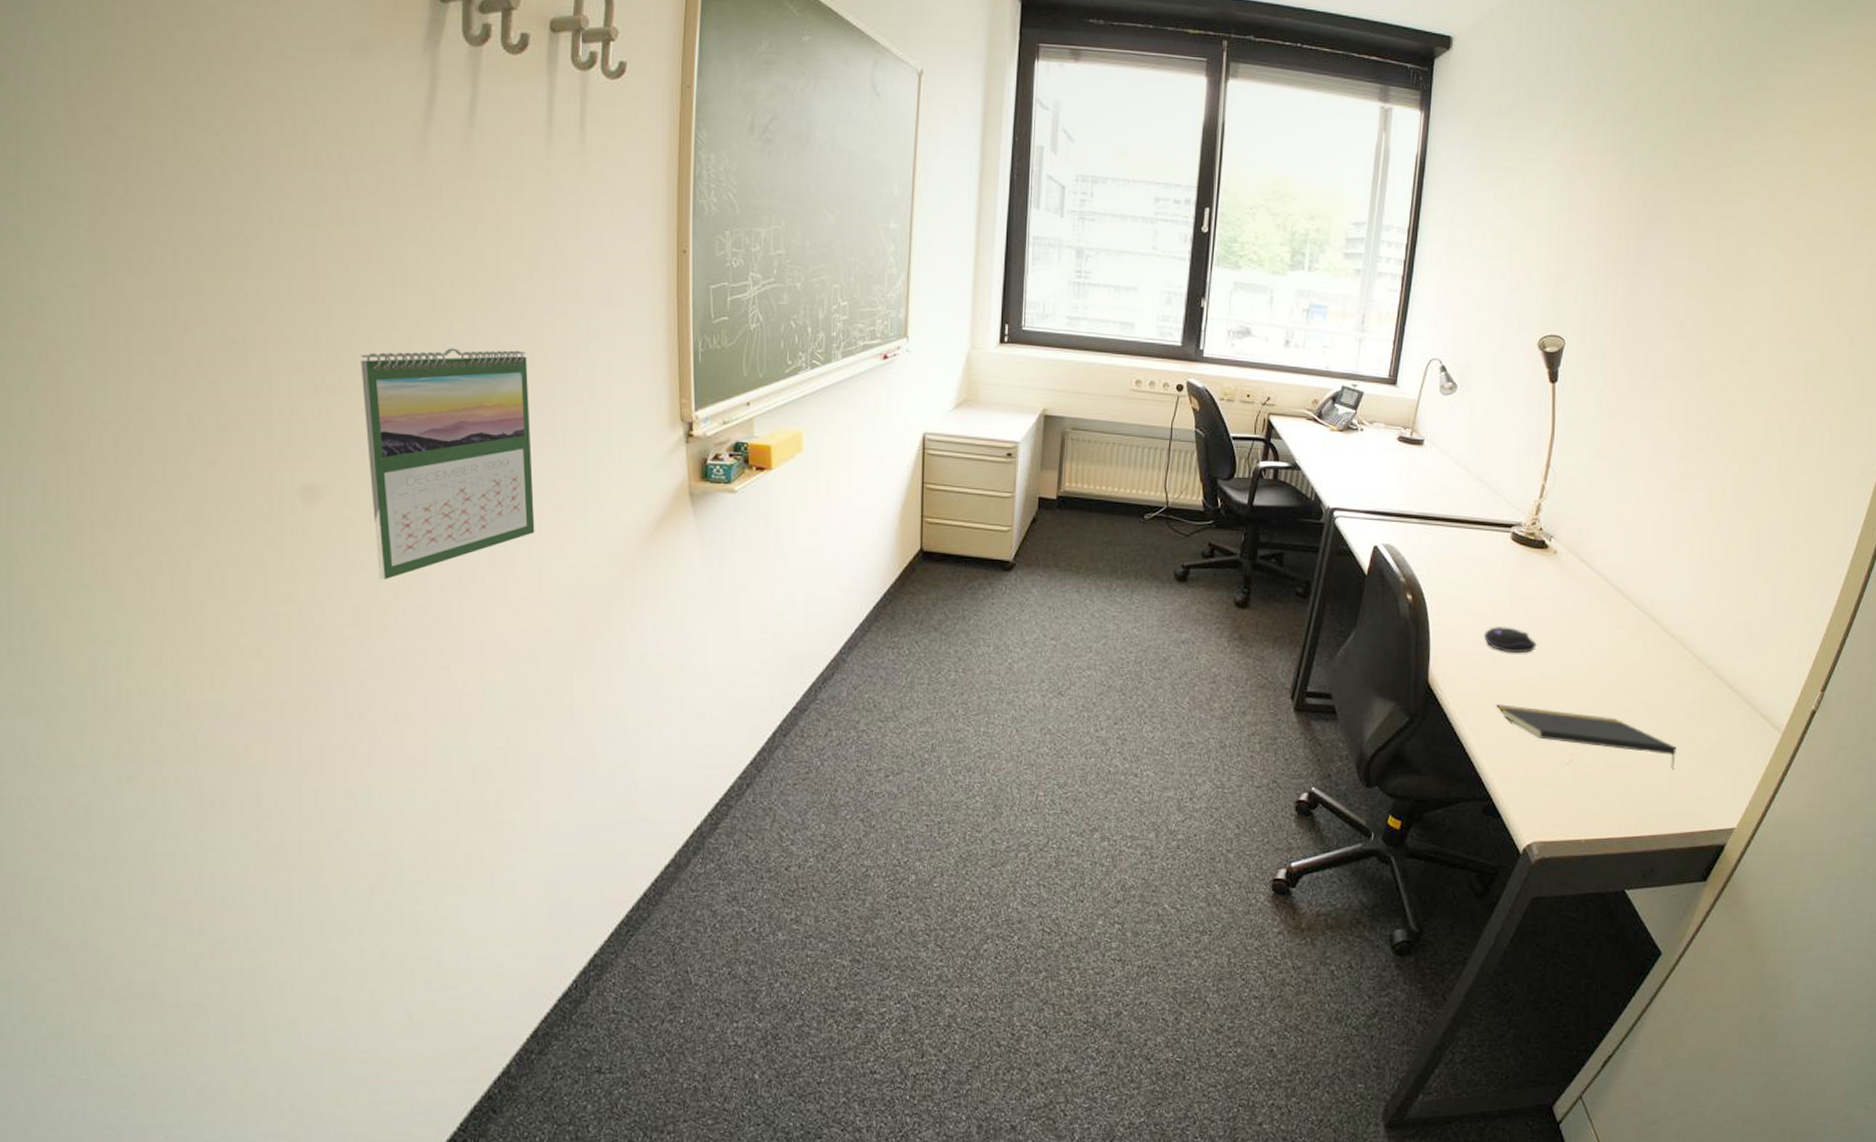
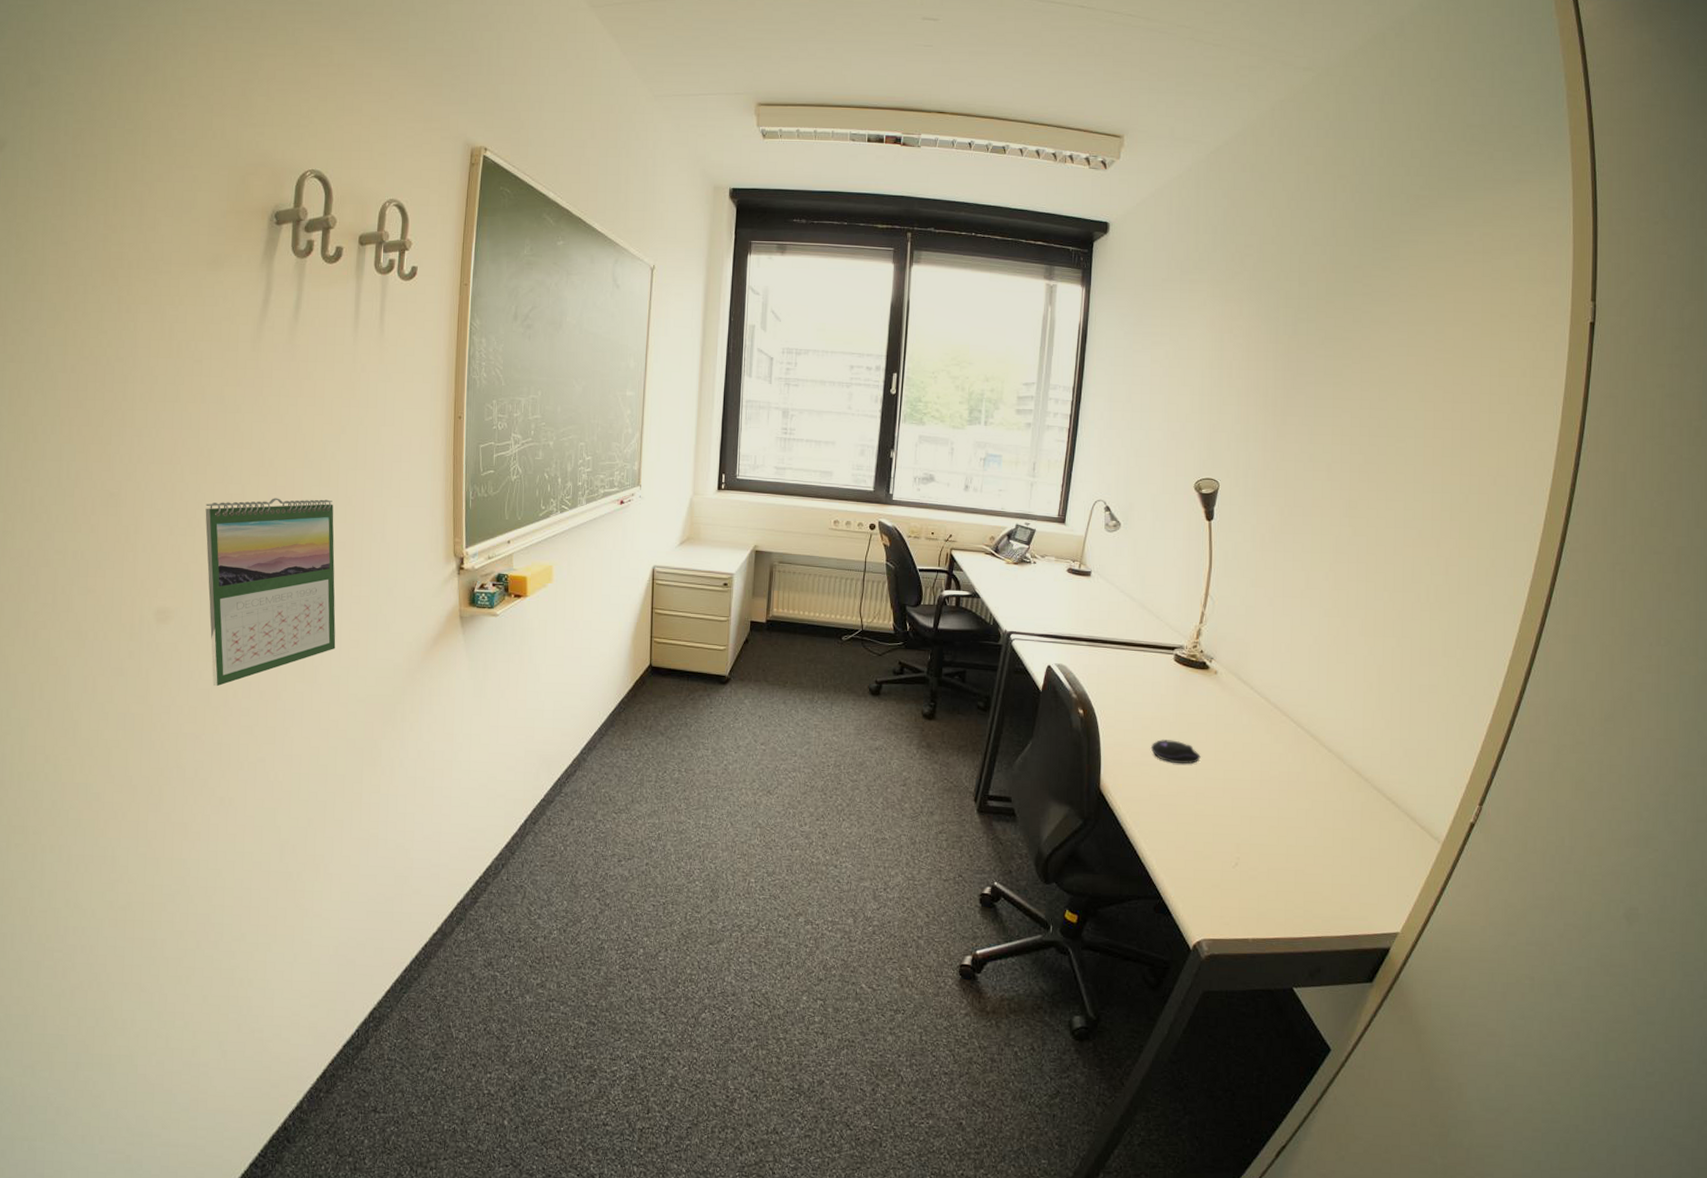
notepad: present [1496,703,1676,772] -> none [1164,809,1338,878]

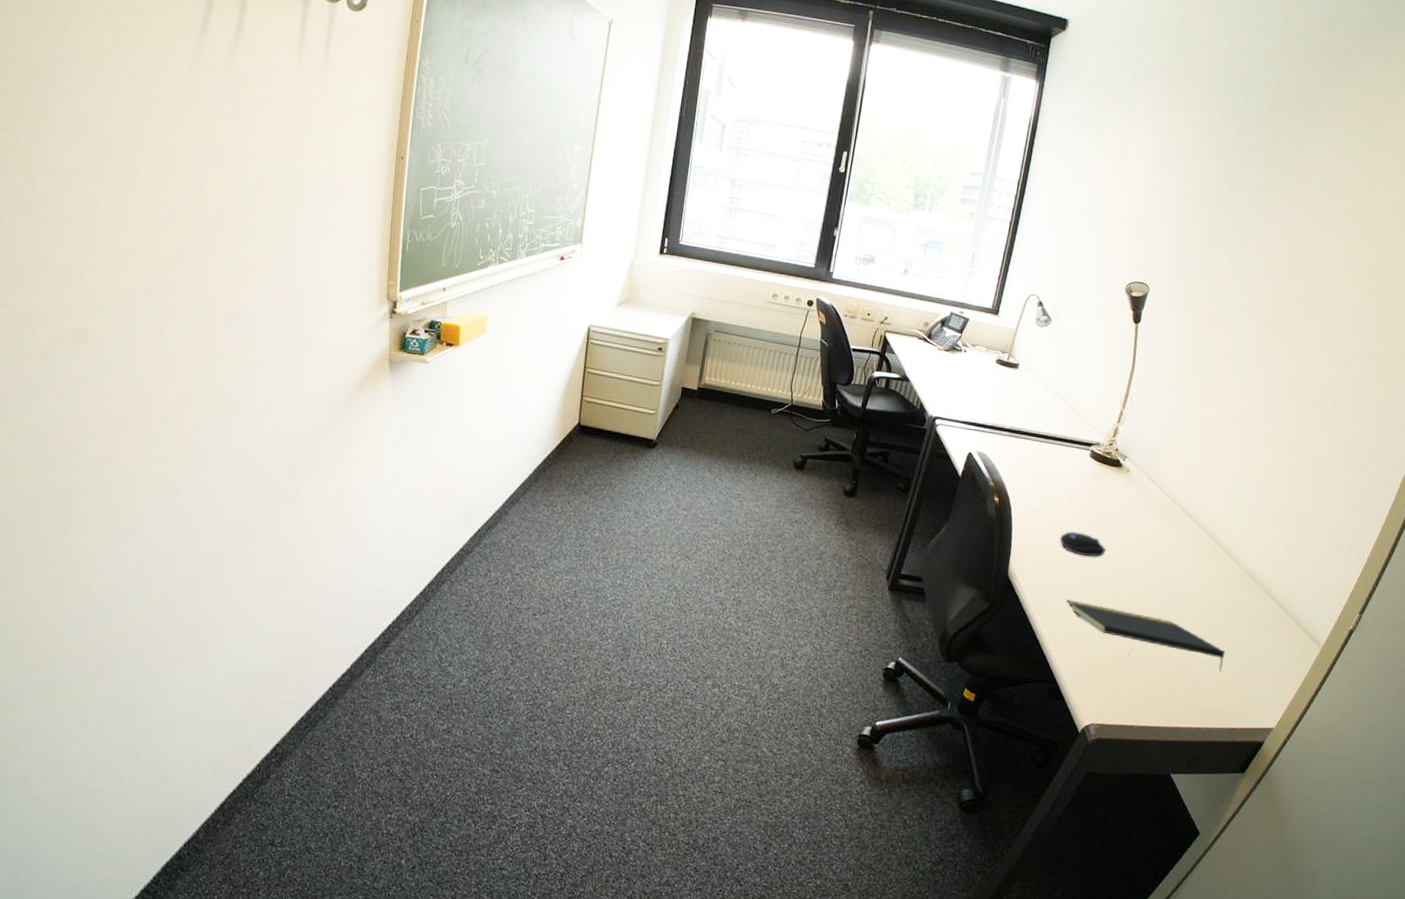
calendar: present [205,498,336,687] -> none [128,224,265,413]
notepad: none [1164,809,1338,878] -> present [1066,599,1225,673]

